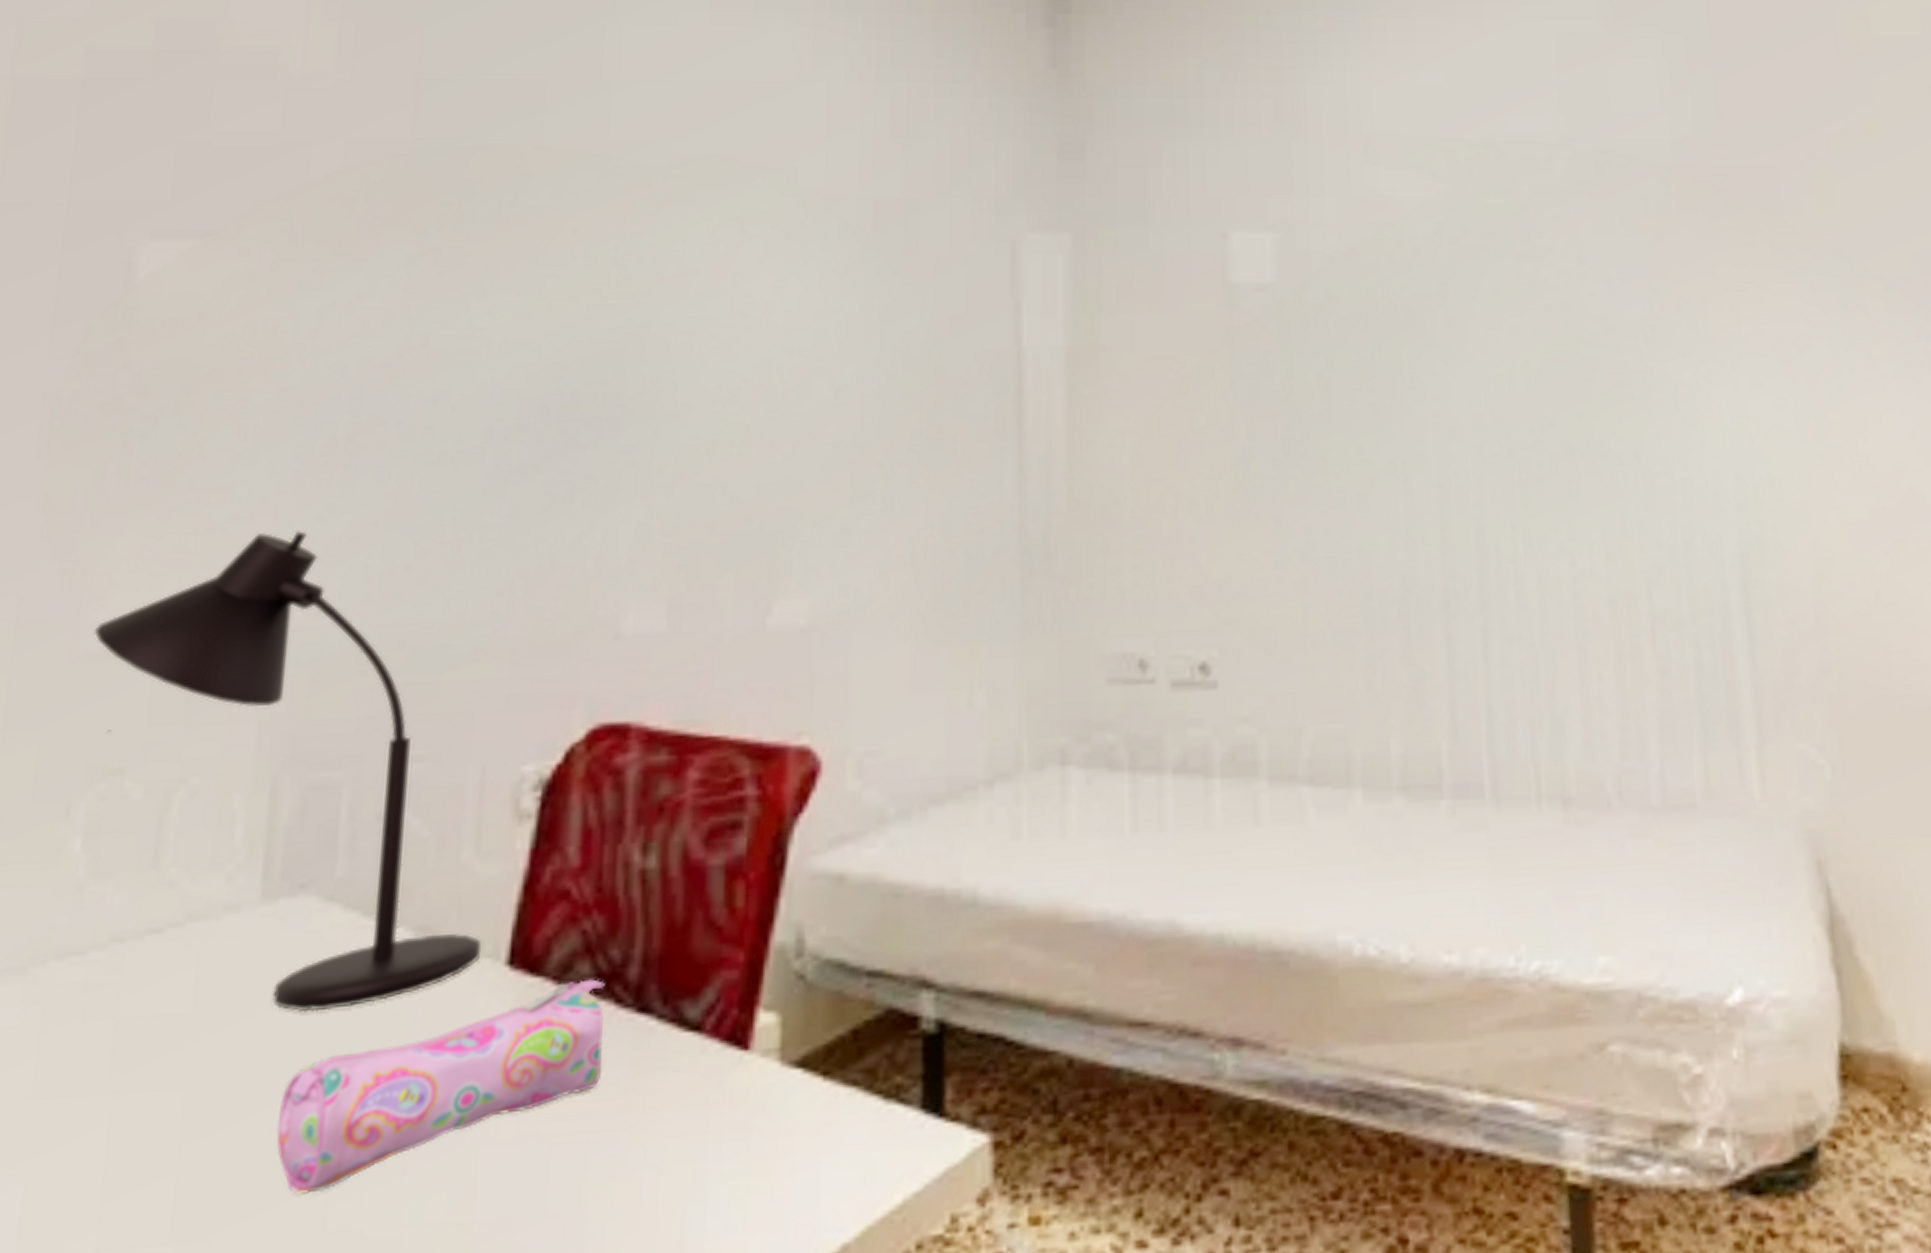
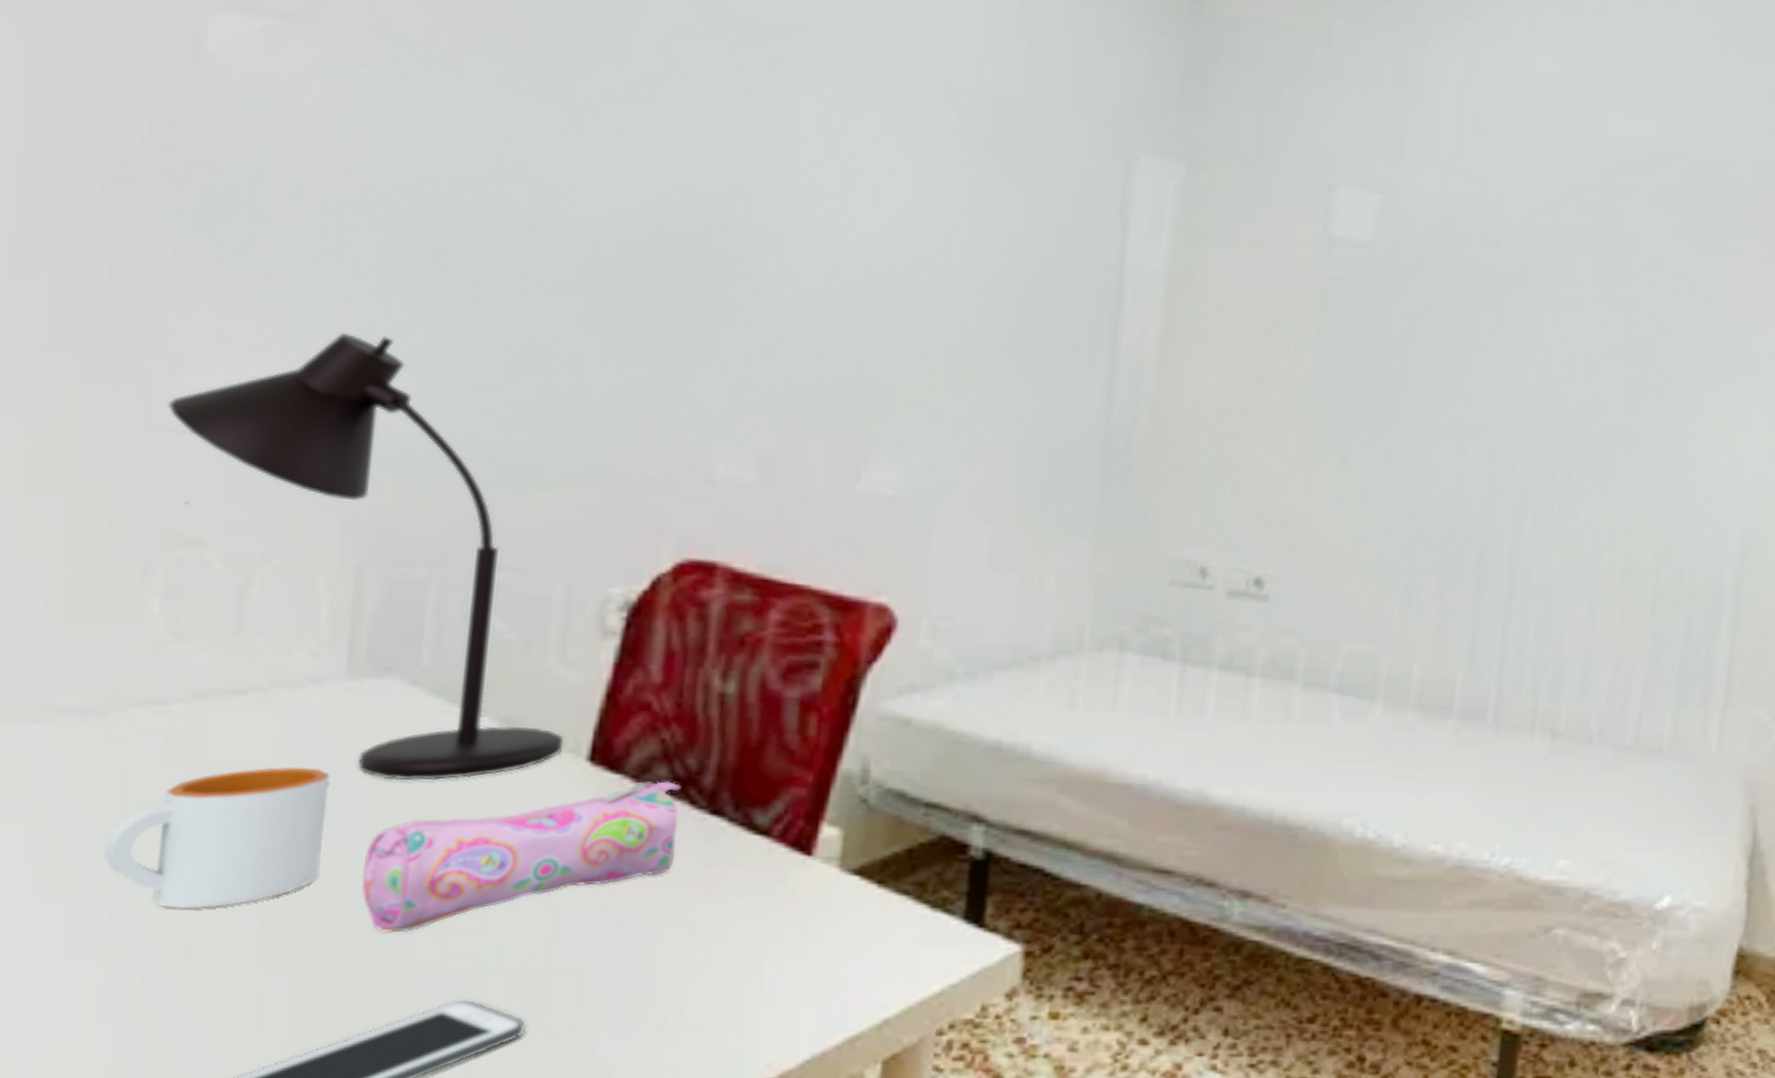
mug: none [18,1007,245,1190] -> present [103,767,331,910]

